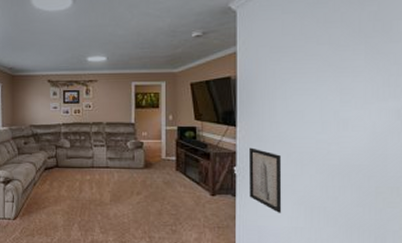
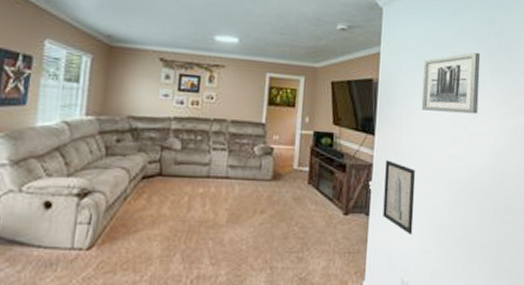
wall art: none [284,38,351,100] -> present [421,52,481,114]

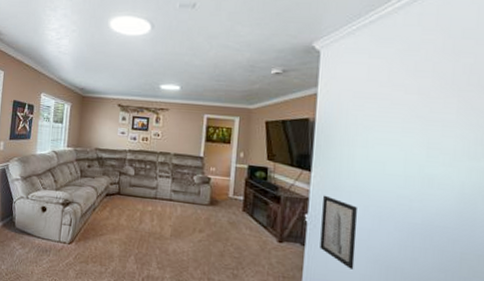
wall art: present [421,52,481,114] -> none [365,89,442,155]

